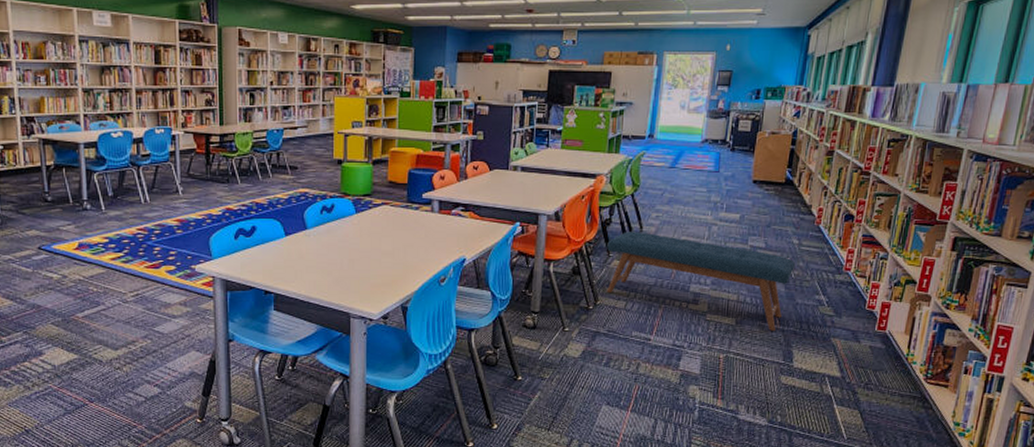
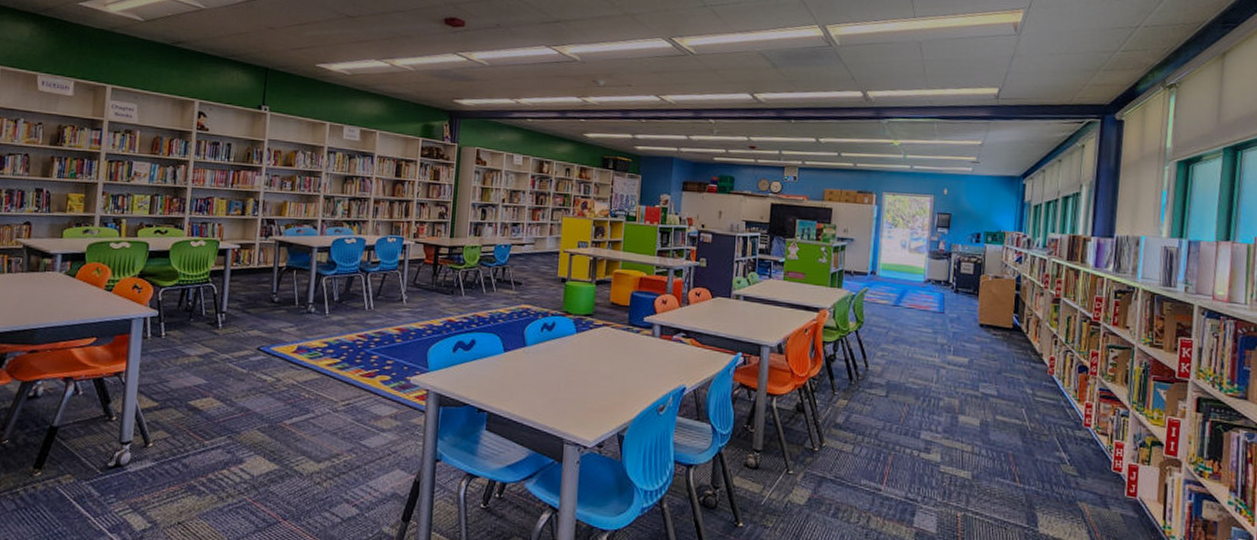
bench: present [607,232,795,331] -> none [832,369,1030,489]

